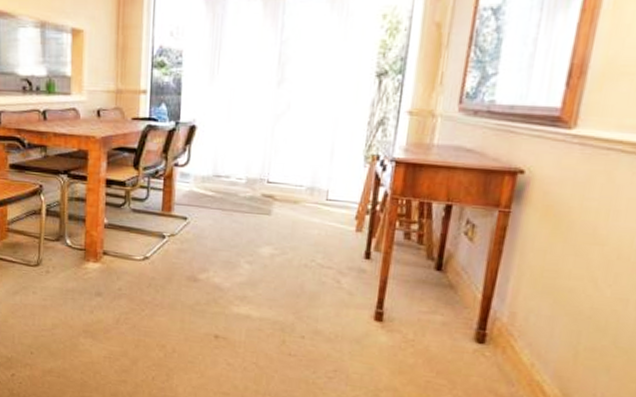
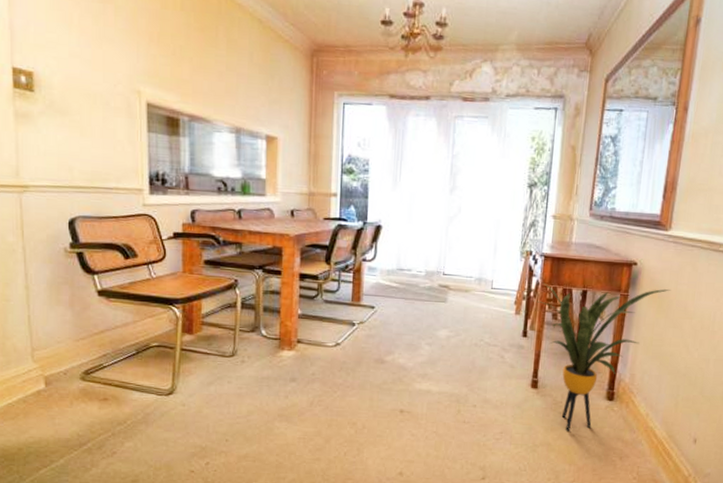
house plant: none [379,194,572,376] -> present [533,282,670,430]

